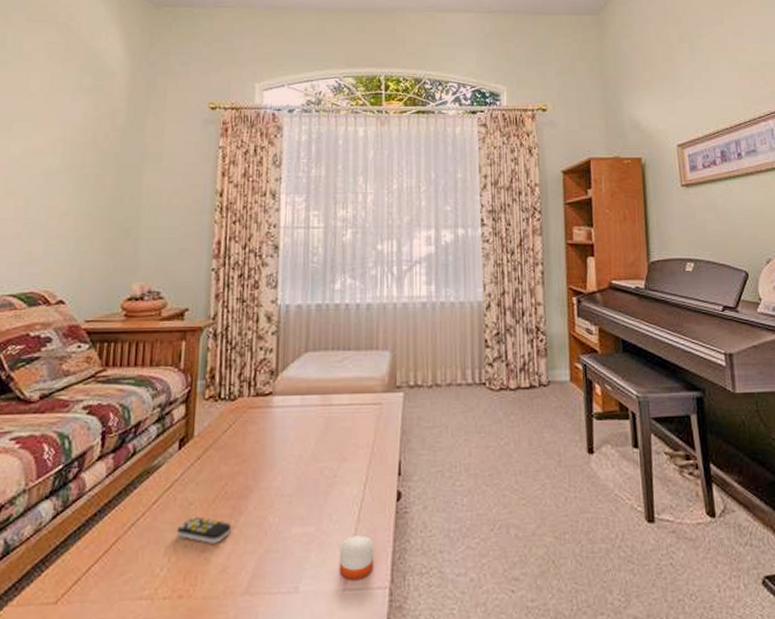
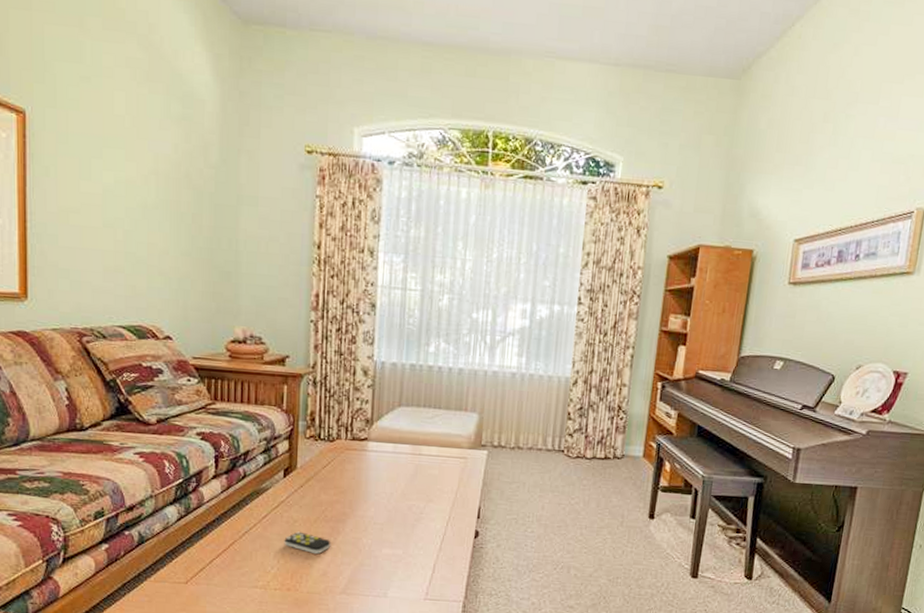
candle: present [339,534,373,581] -> none [422,559,452,594]

